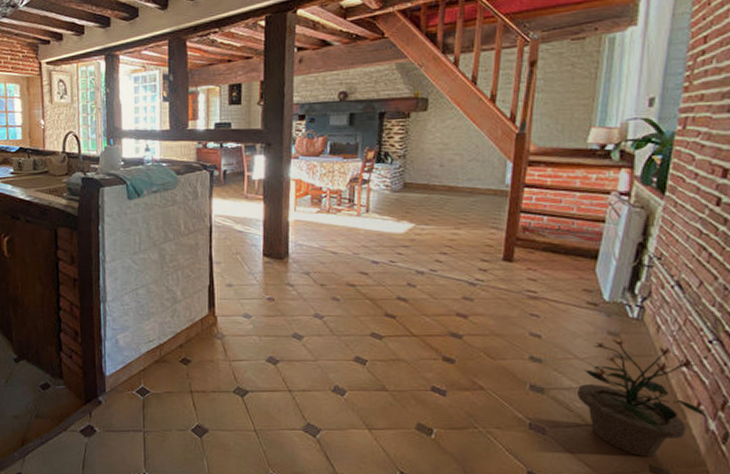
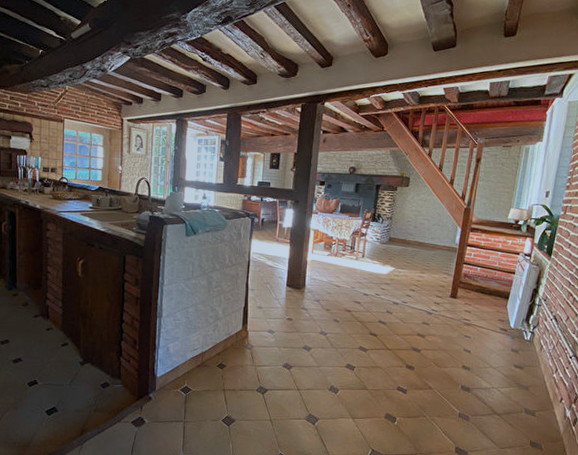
potted plant: present [576,338,708,457] -> none [489,354,566,436]

